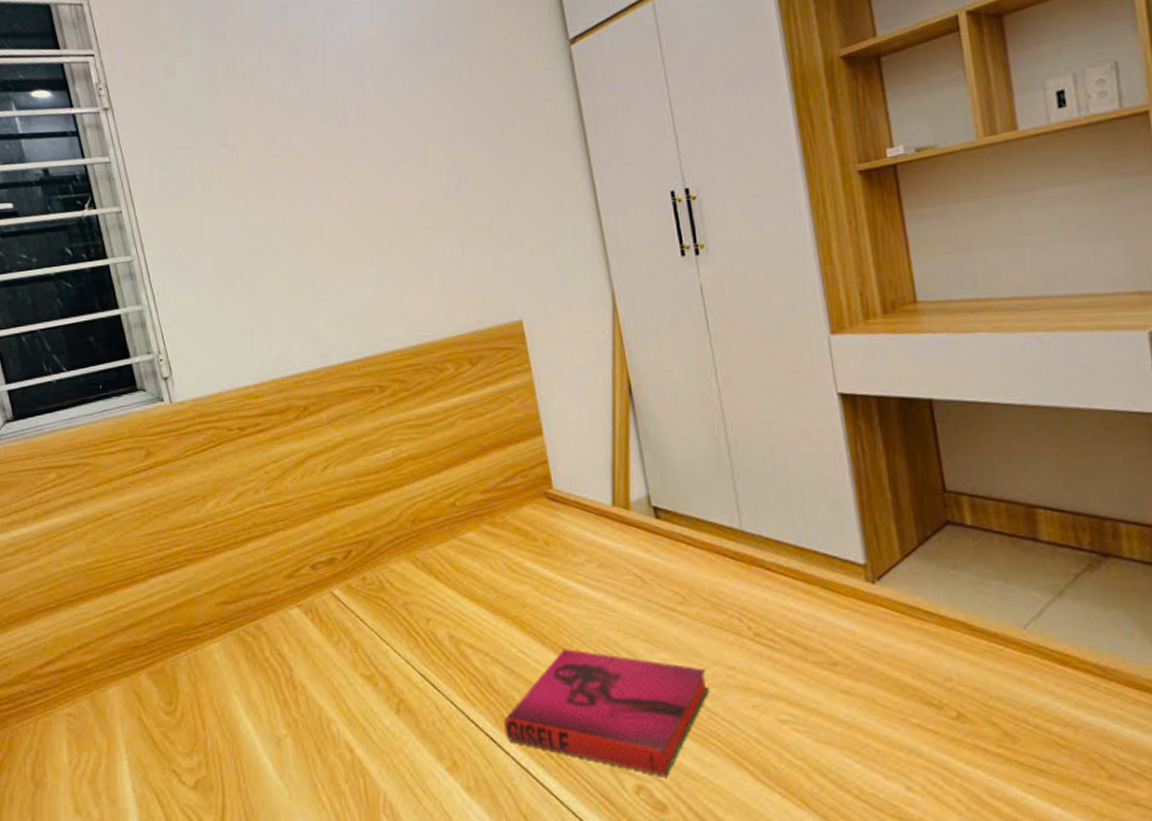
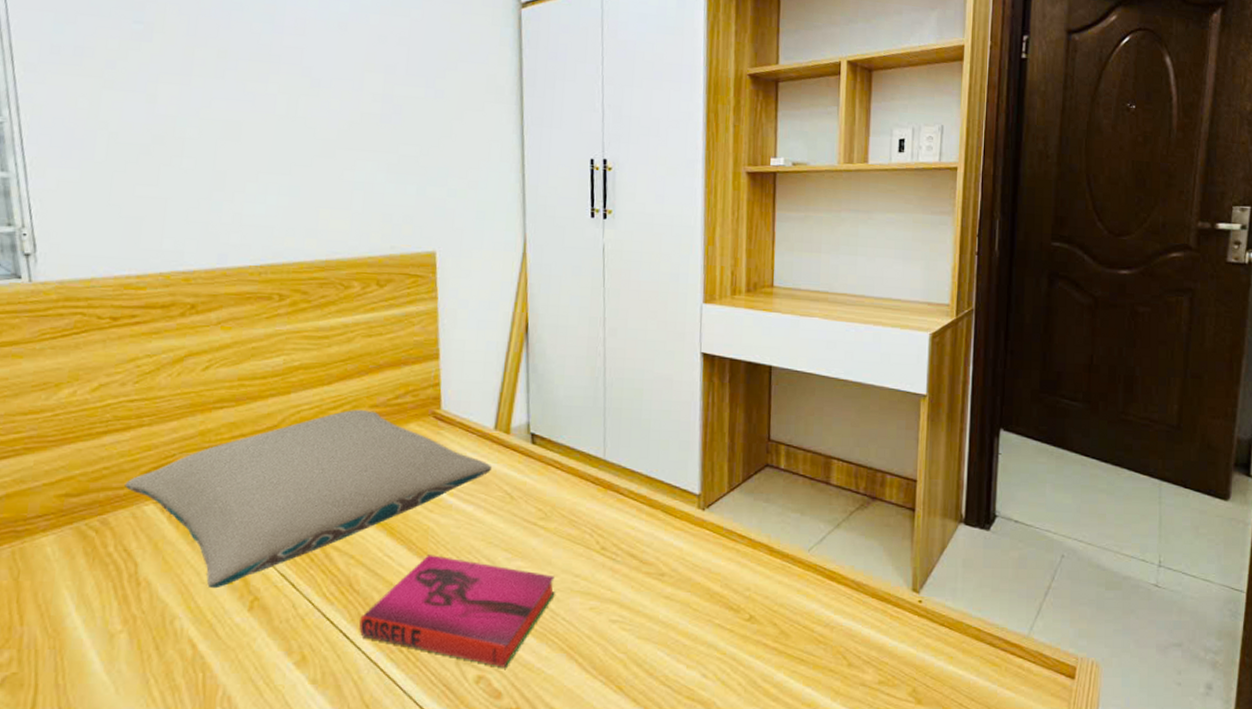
pillow: none [271,495,617,691] -> present [124,409,492,589]

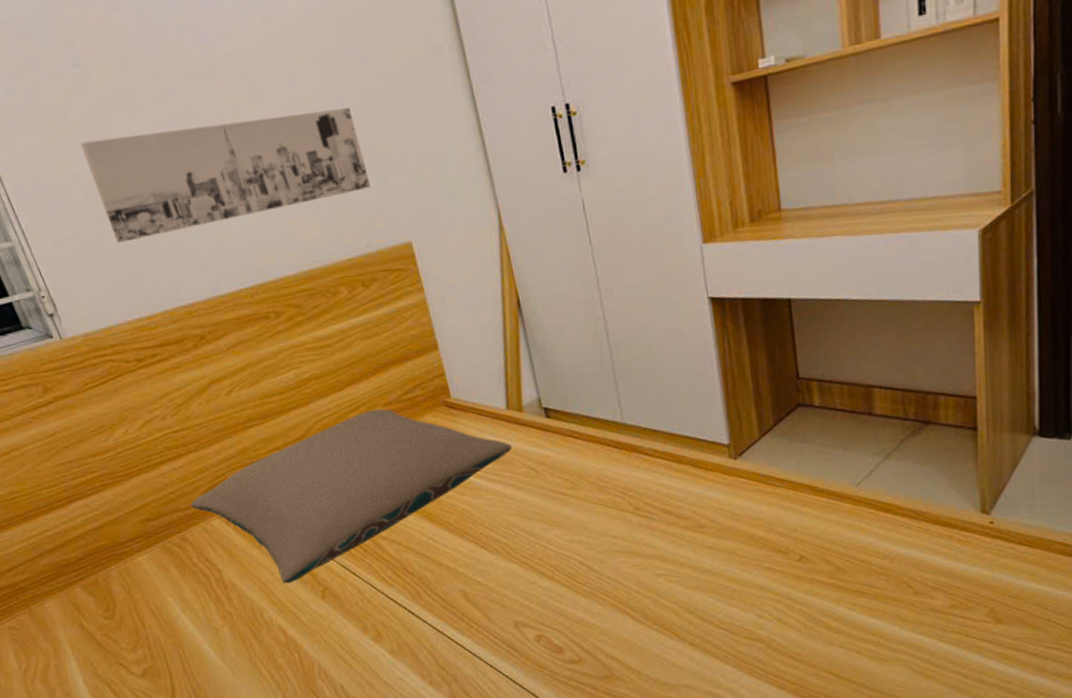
wall art: none [119,93,409,197] -> present [81,107,370,243]
hardback book: present [359,555,555,668] -> none [419,533,597,626]

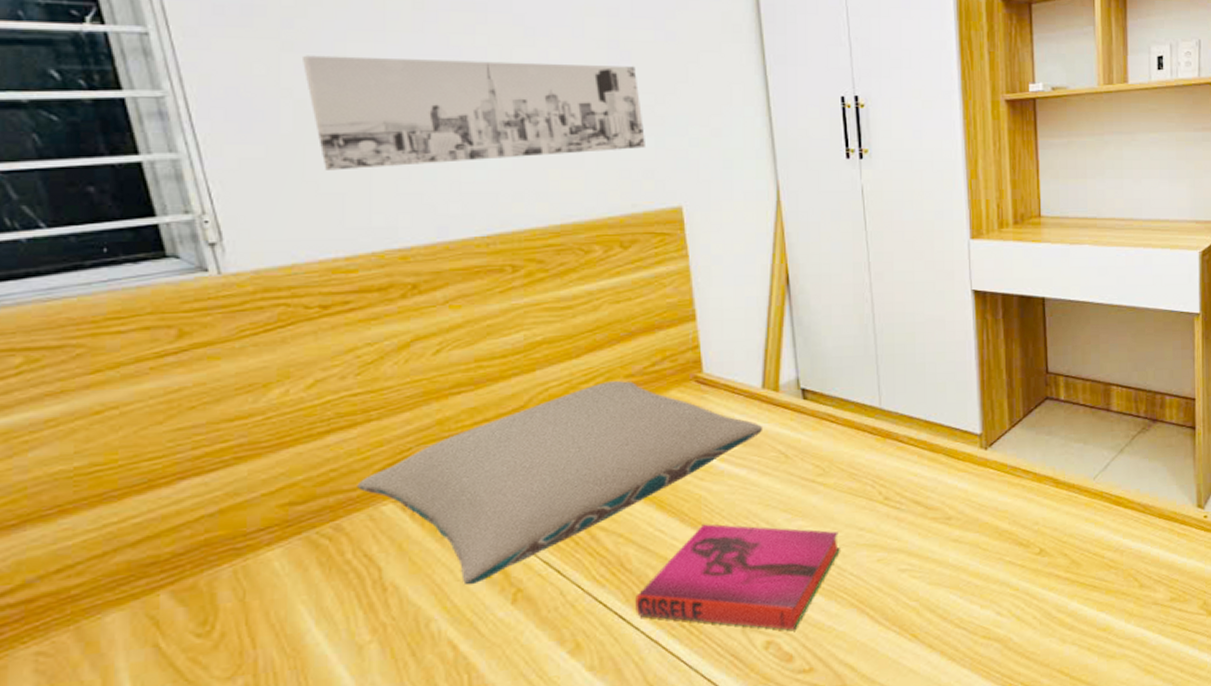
hardback book: none [419,533,597,626] -> present [635,524,840,630]

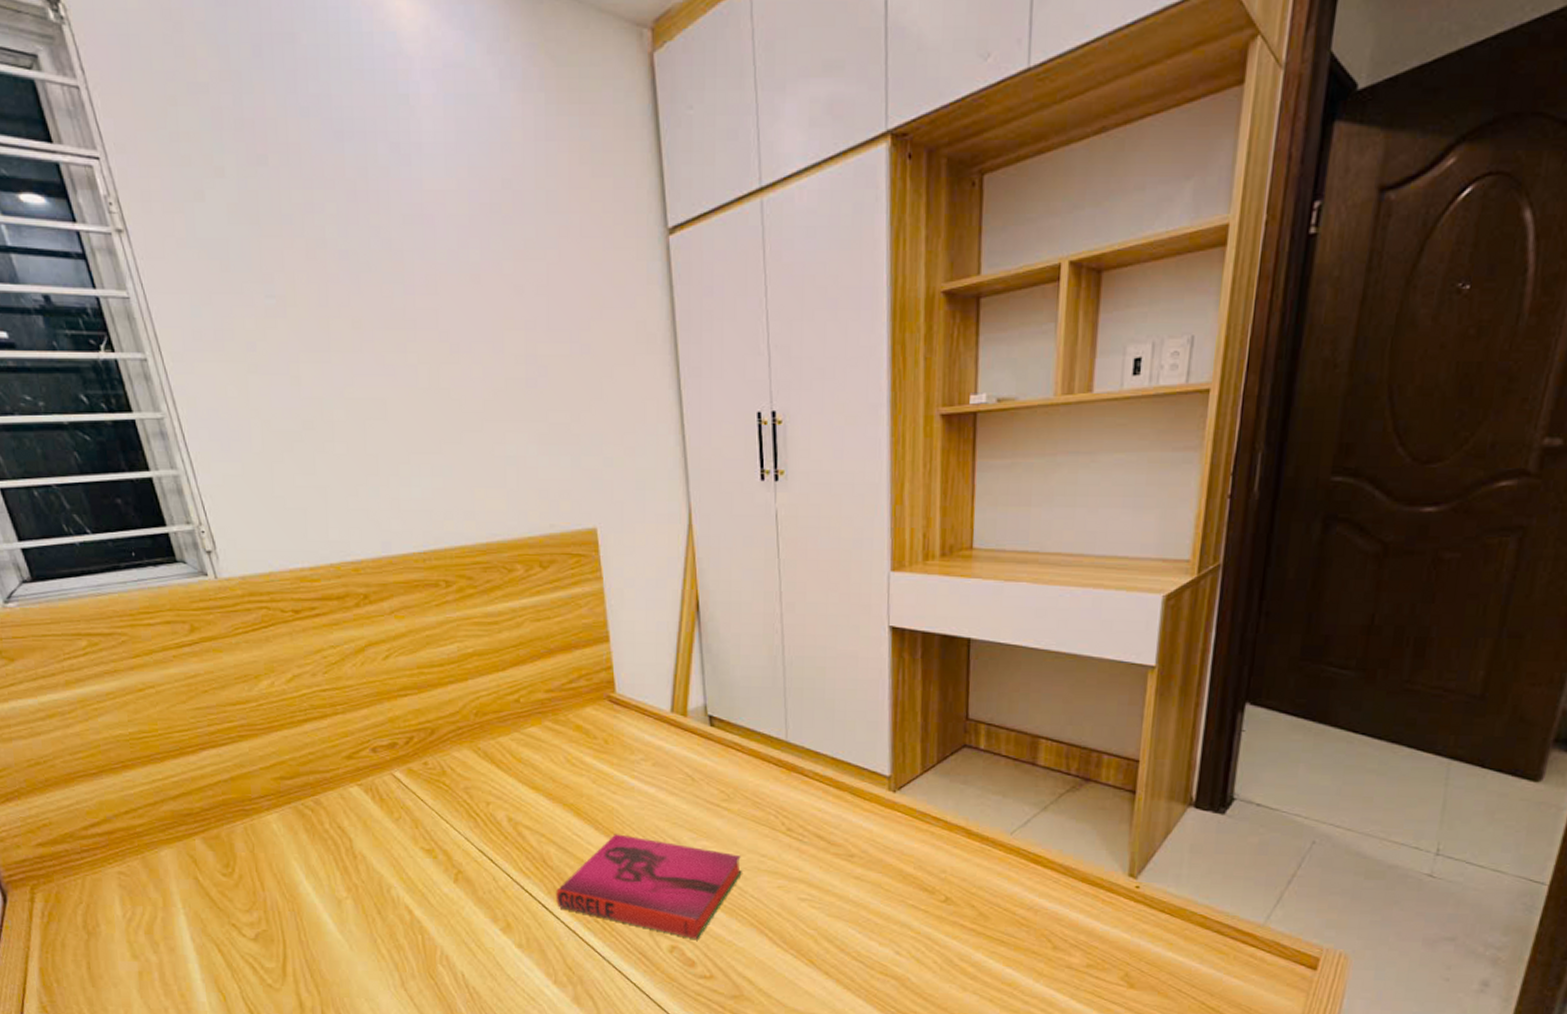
wall art: present [303,55,645,170] -> none [265,377,562,487]
pillow: present [357,380,764,585] -> none [330,694,672,862]

